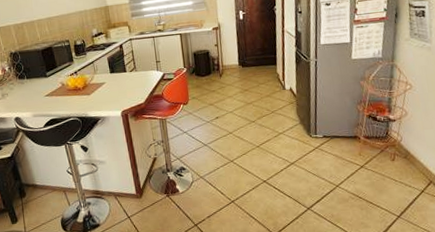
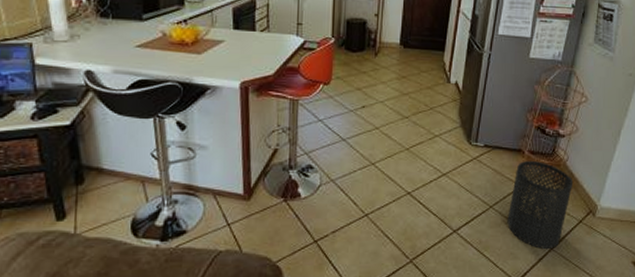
trash can: none [353,144,411,218] -> present [507,160,574,249]

